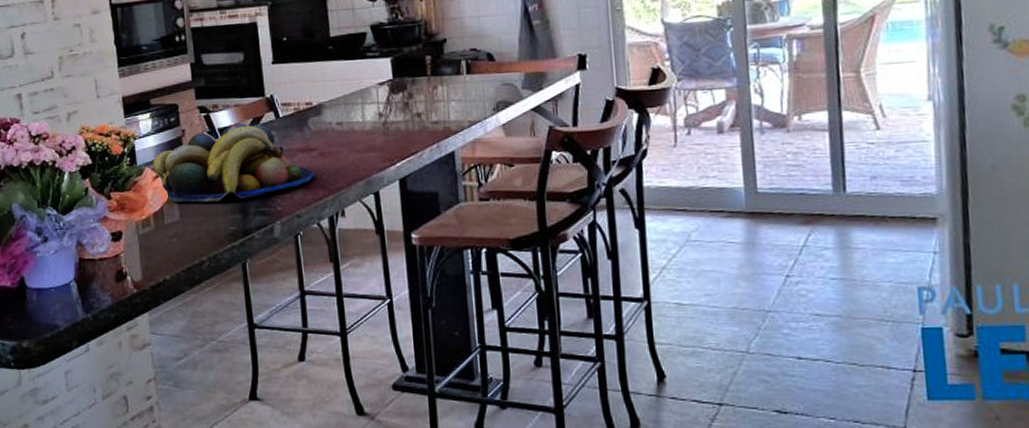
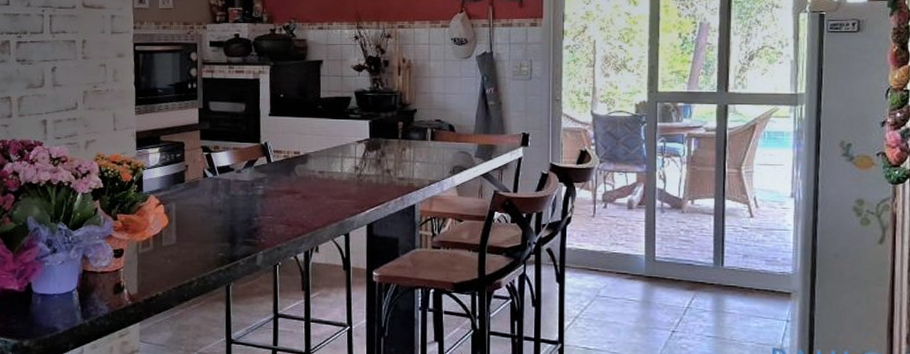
fruit bowl: present [153,123,314,203] -> none [157,164,296,230]

